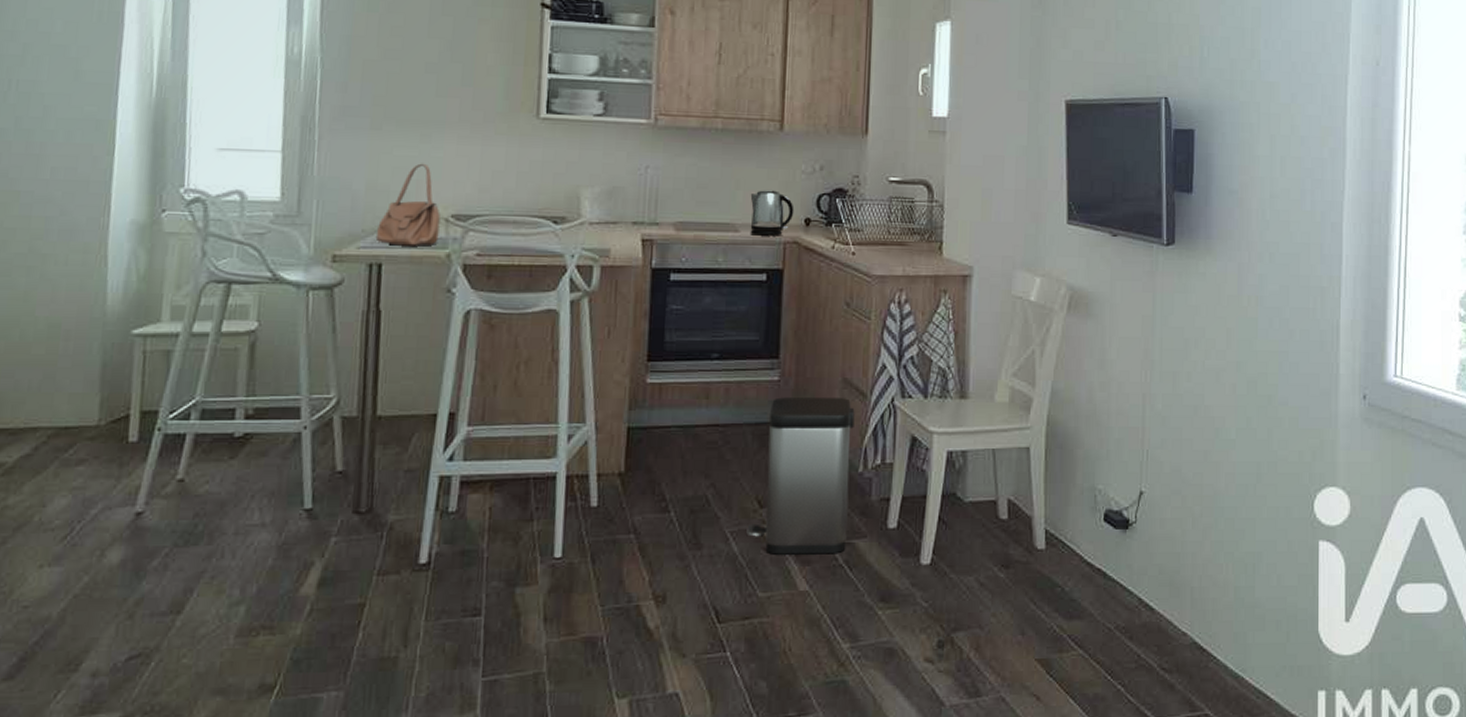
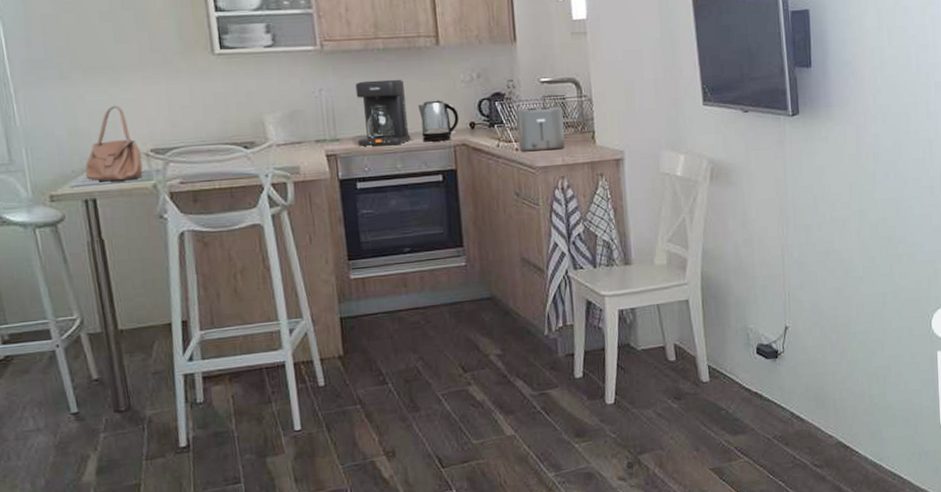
coffee maker: none [679,162,739,236] -> present [355,79,411,146]
pedal bin: present [746,397,855,555] -> none [455,274,541,409]
toaster: none [856,207,910,258] -> present [516,106,565,152]

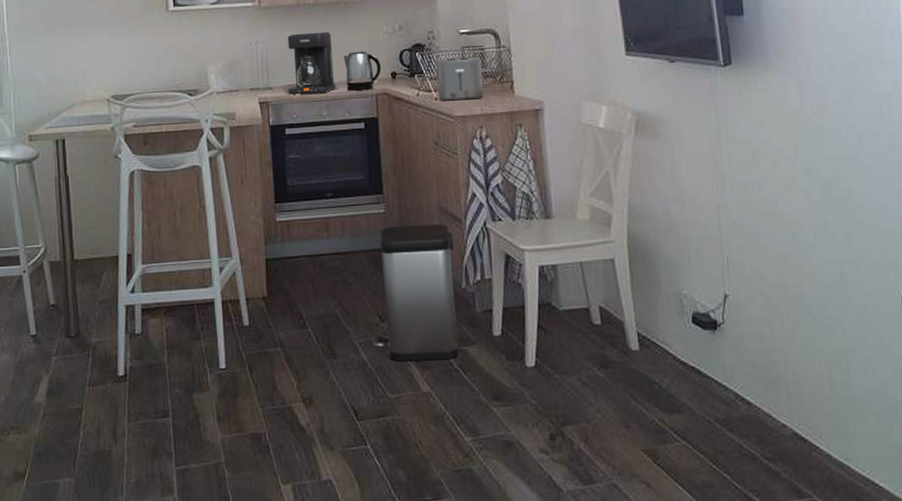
handbag: present [85,105,143,182] -> none [58,57,104,124]
pedal bin: none [455,274,541,409] -> present [372,224,459,362]

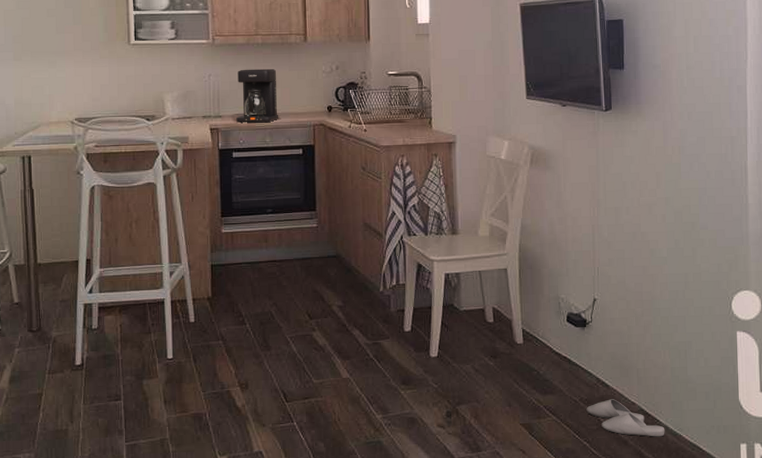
kettle: present [343,51,382,91] -> none [286,87,319,121]
pedal bin: present [372,224,459,362] -> none [302,238,375,353]
toaster: present [435,56,484,101] -> none [366,95,406,133]
slippers: none [724,420,828,469] -> present [586,399,665,437]

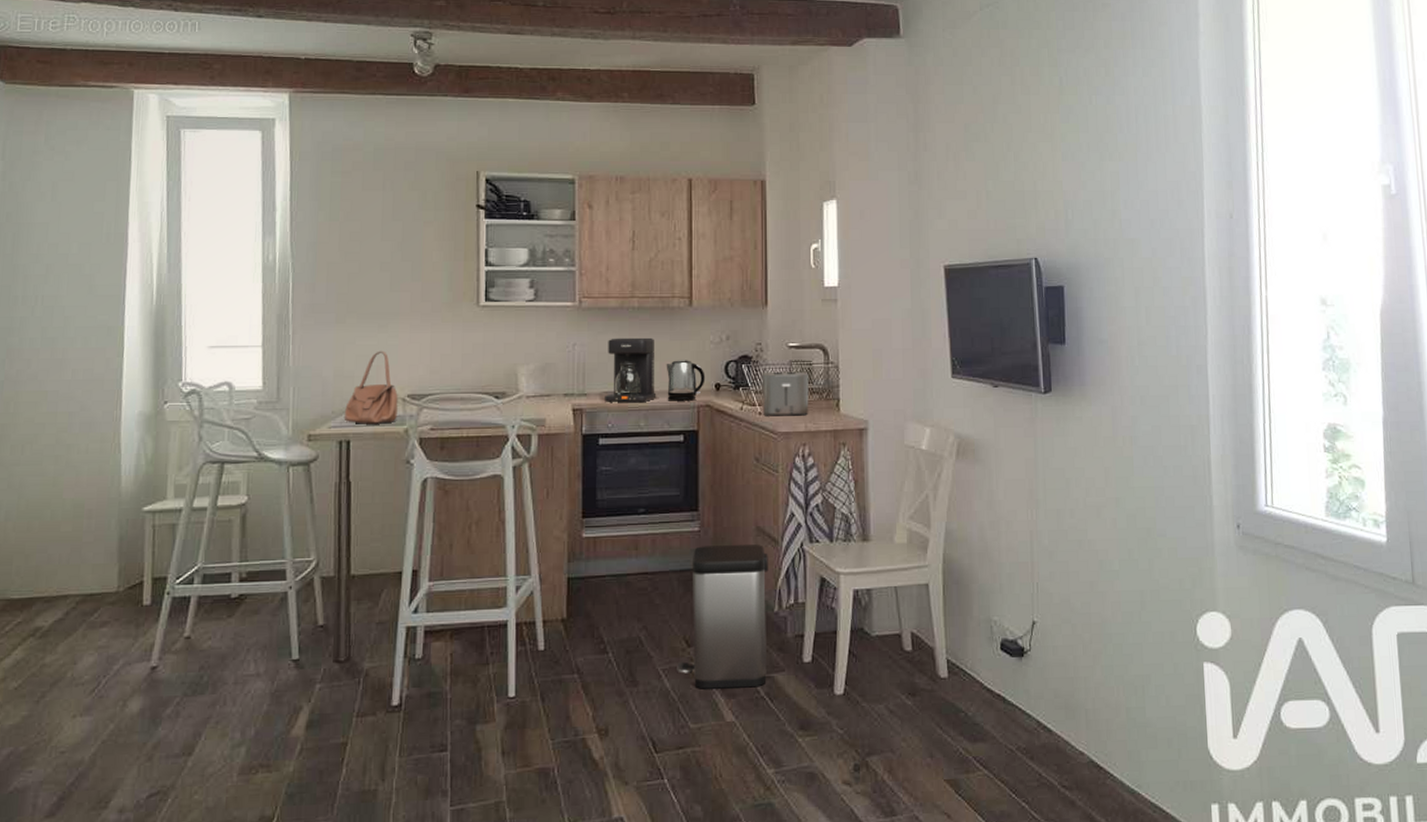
handbag: none [25,82,68,143] -> present [344,351,398,424]
kettle: none [286,87,319,121] -> present [666,360,706,401]
pedal bin: none [302,238,375,353] -> present [677,545,768,689]
toaster: none [366,95,406,133] -> present [762,371,809,416]
slippers: present [586,399,665,437] -> none [1024,747,1121,796]

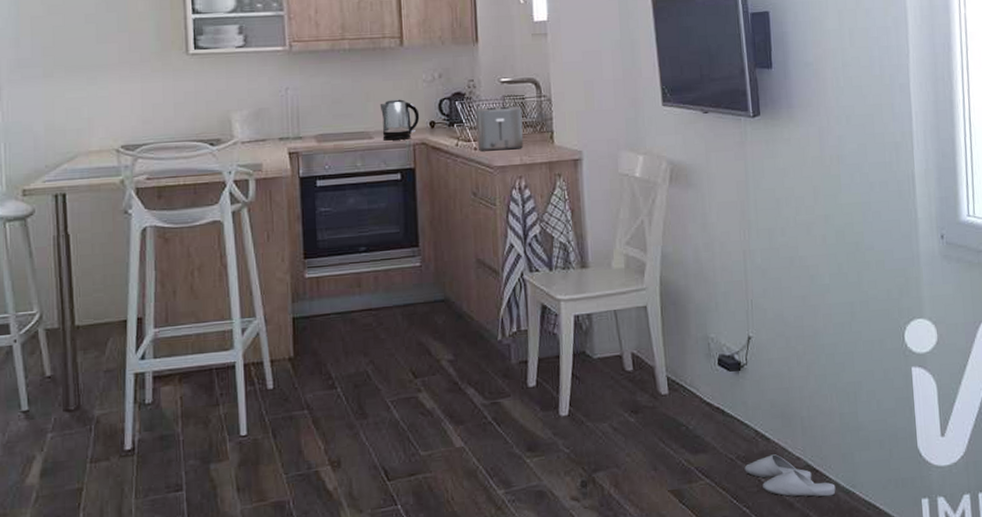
handbag: present [344,351,398,424] -> none [58,103,112,177]
coffee maker: present [605,337,657,403] -> none [320,78,372,144]
pedal bin: present [677,545,768,689] -> none [405,276,493,418]
slippers: none [1024,747,1121,796] -> present [744,454,836,497]

